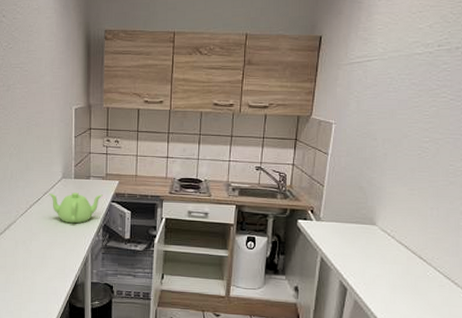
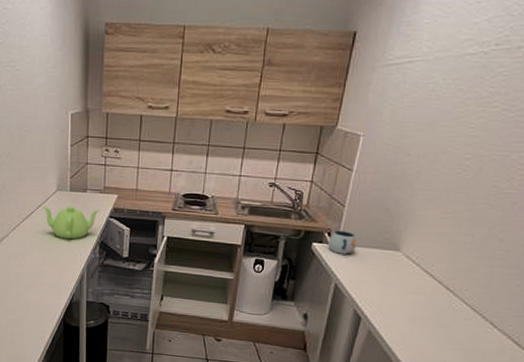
mug: none [312,208,337,230] -> present [328,230,357,255]

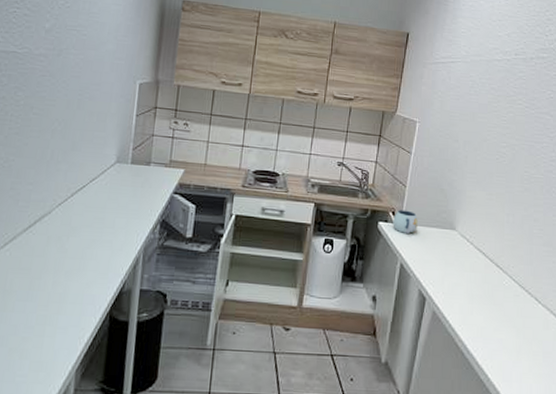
teapot: present [42,206,100,240] -> none [96,179,164,218]

